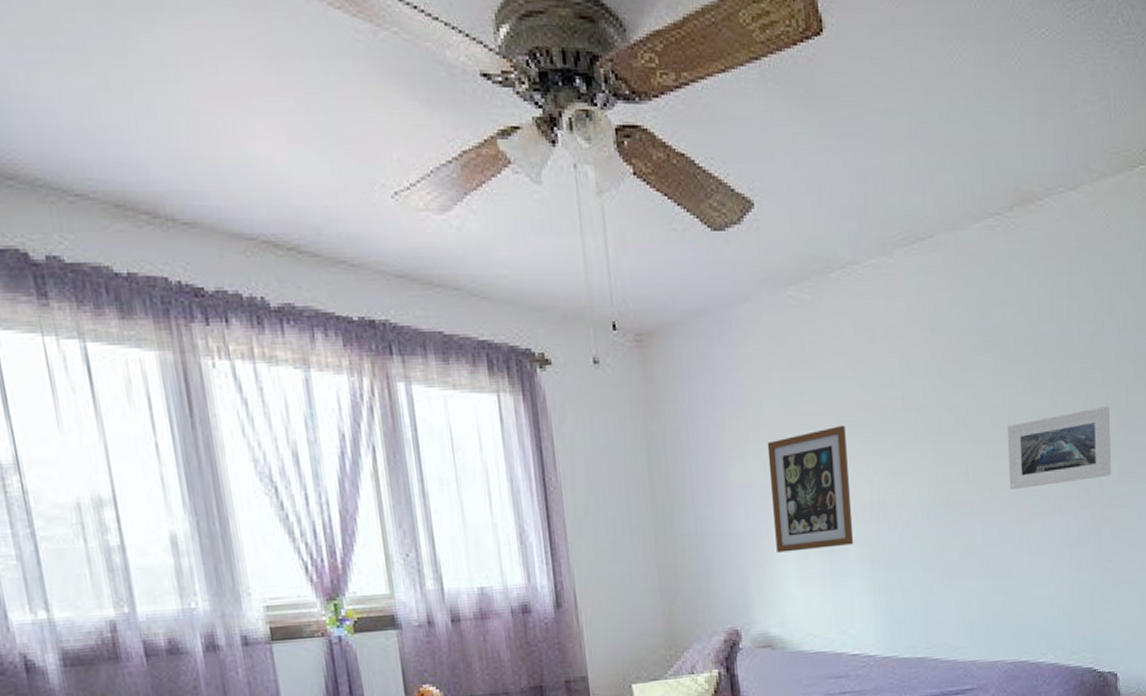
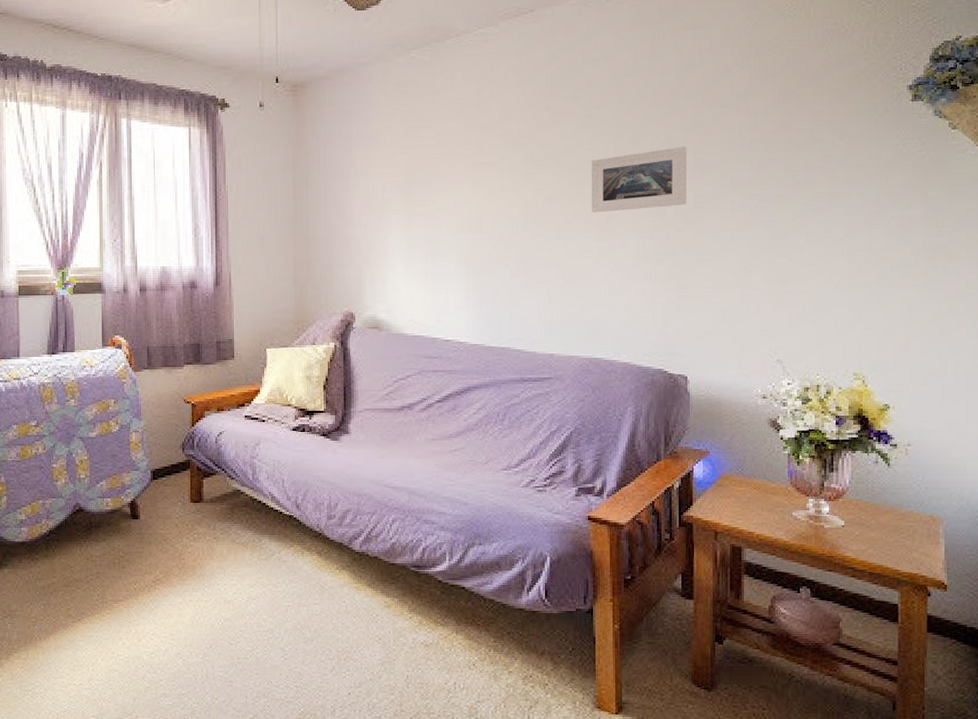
wall art: present [767,425,854,553] -> none [387,156,453,254]

